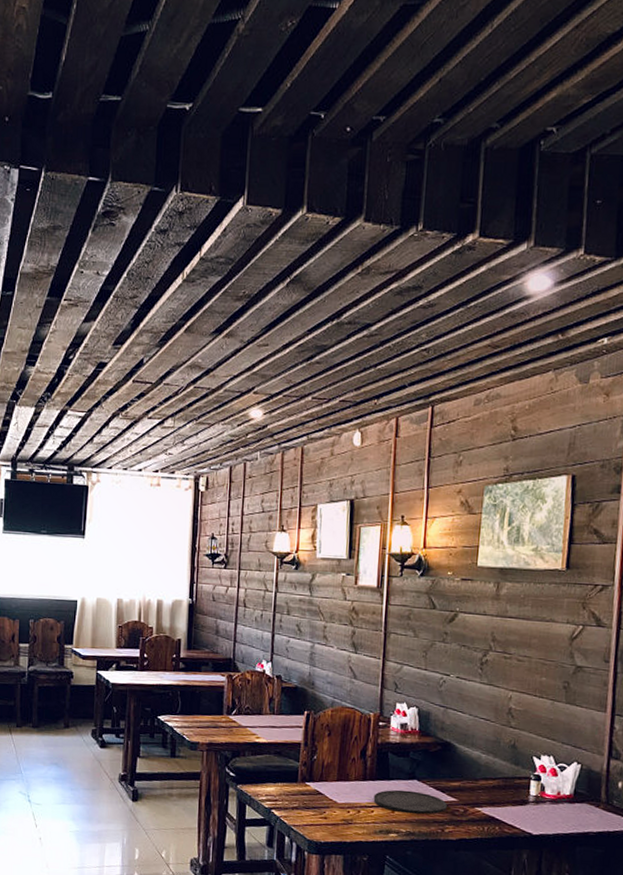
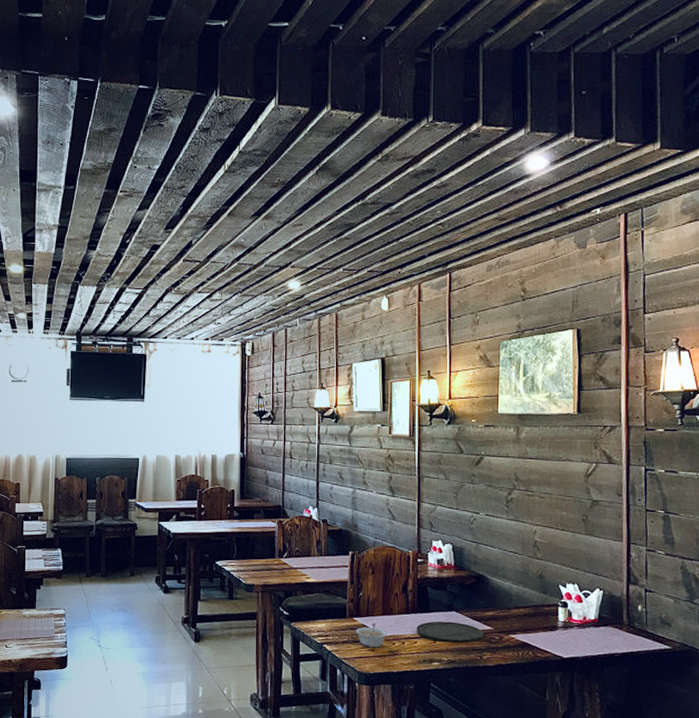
legume: none [307,789,342,816] -> present [355,623,388,648]

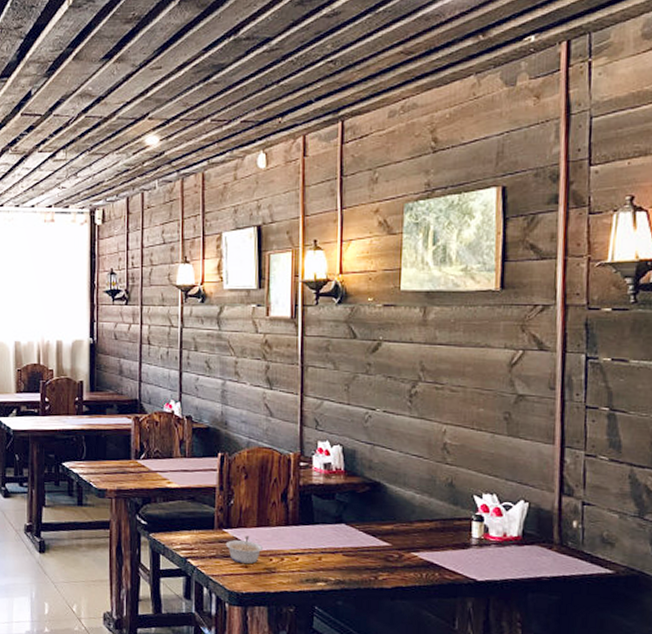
plate: present [416,621,484,644] -> none [297,535,379,562]

